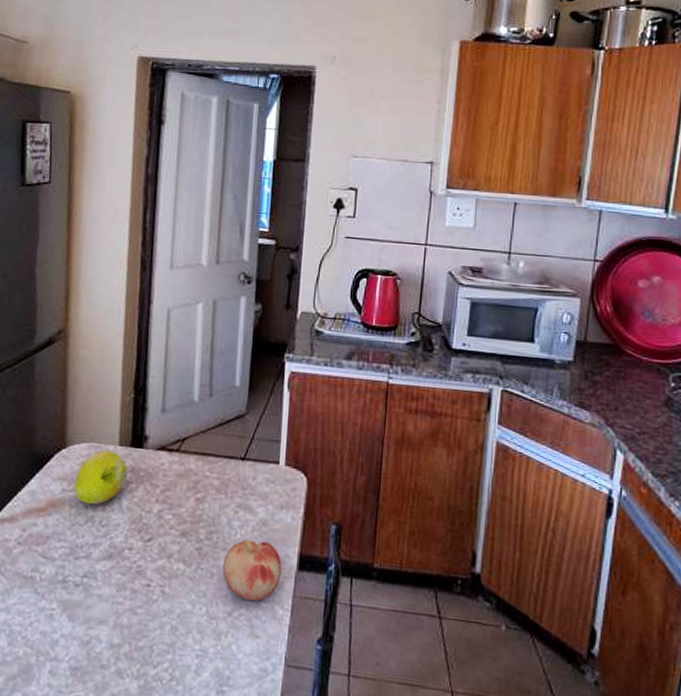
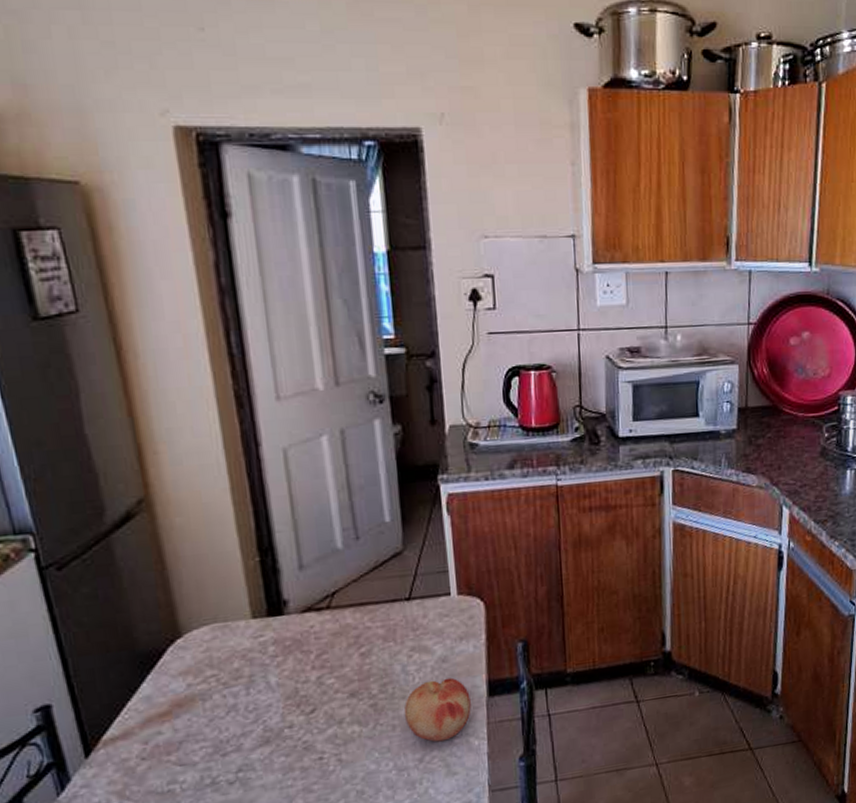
fruit: present [73,450,128,505] -> none [201,626,271,693]

